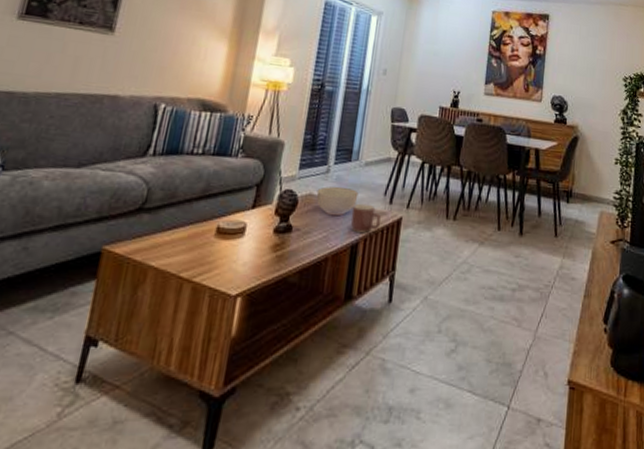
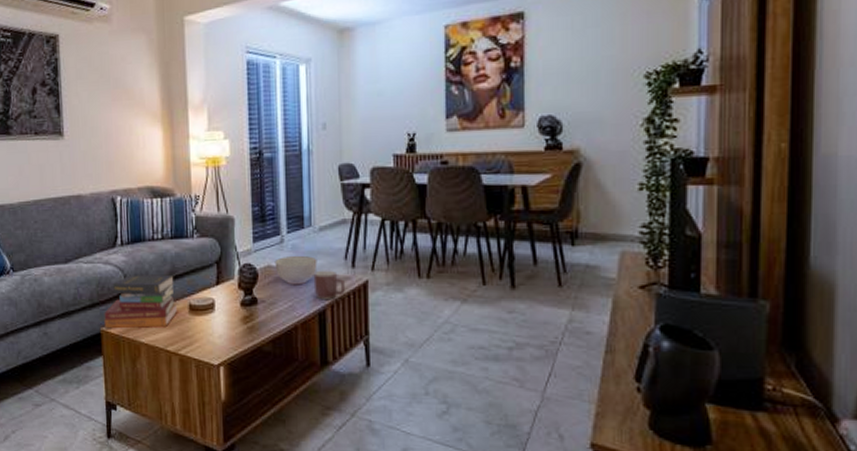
books: none [108,188,207,251] -> present [104,274,178,329]

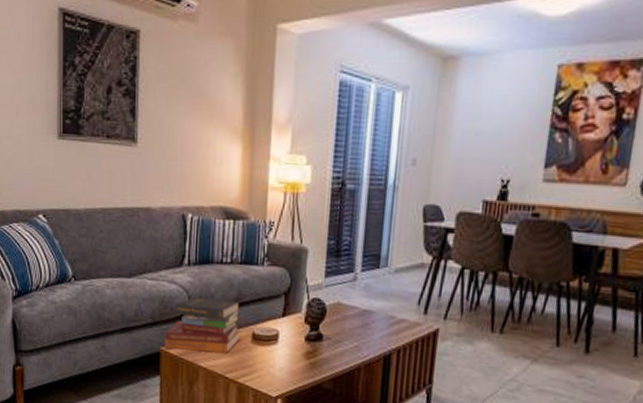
bowl: present [274,255,318,285] -> none [344,295,389,326]
mug: present [313,270,345,300] -> none [381,313,415,345]

